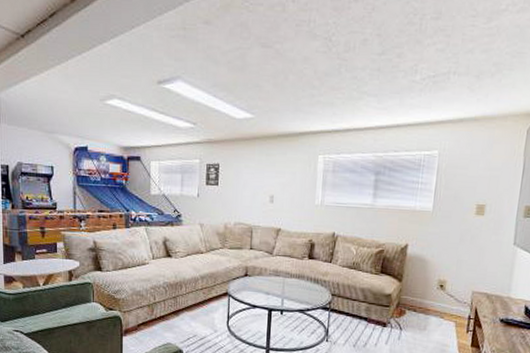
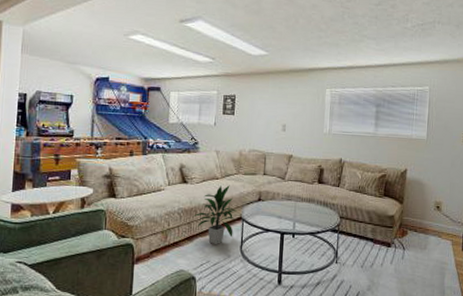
indoor plant: none [178,258,223,320] -> present [192,184,237,245]

